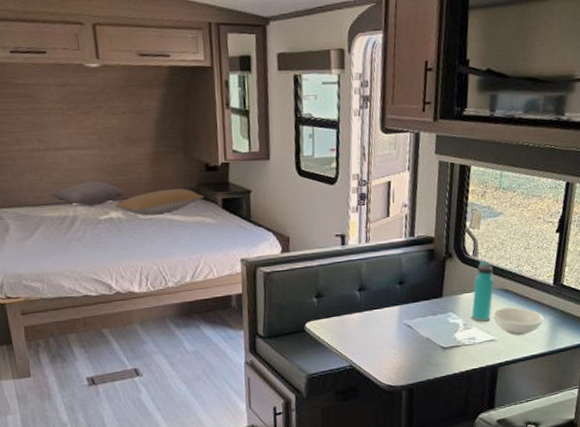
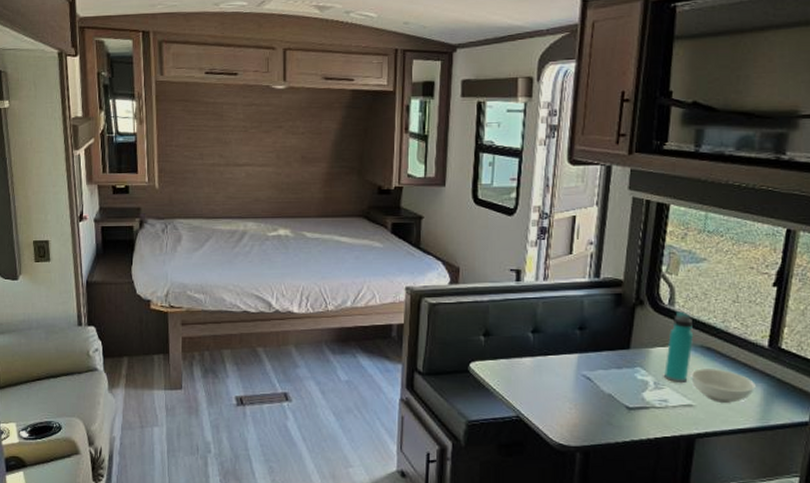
pillow: present [49,181,125,206] -> none [223,198,295,222]
pillow: present [114,188,204,216] -> none [284,209,374,235]

